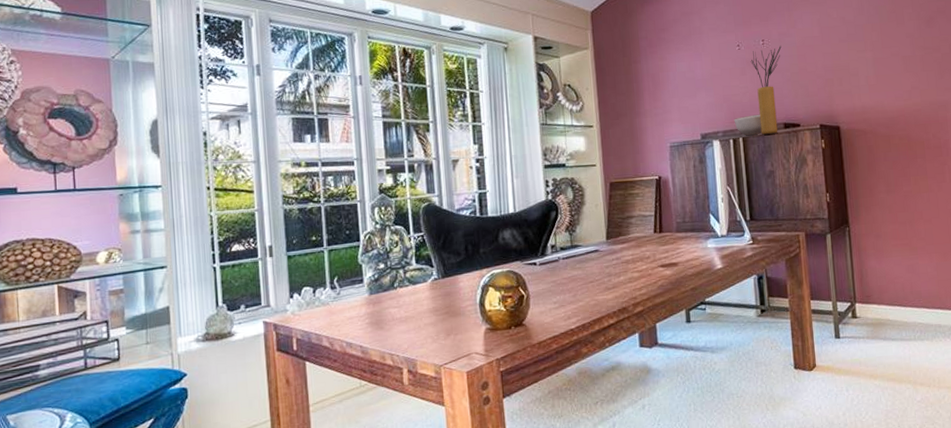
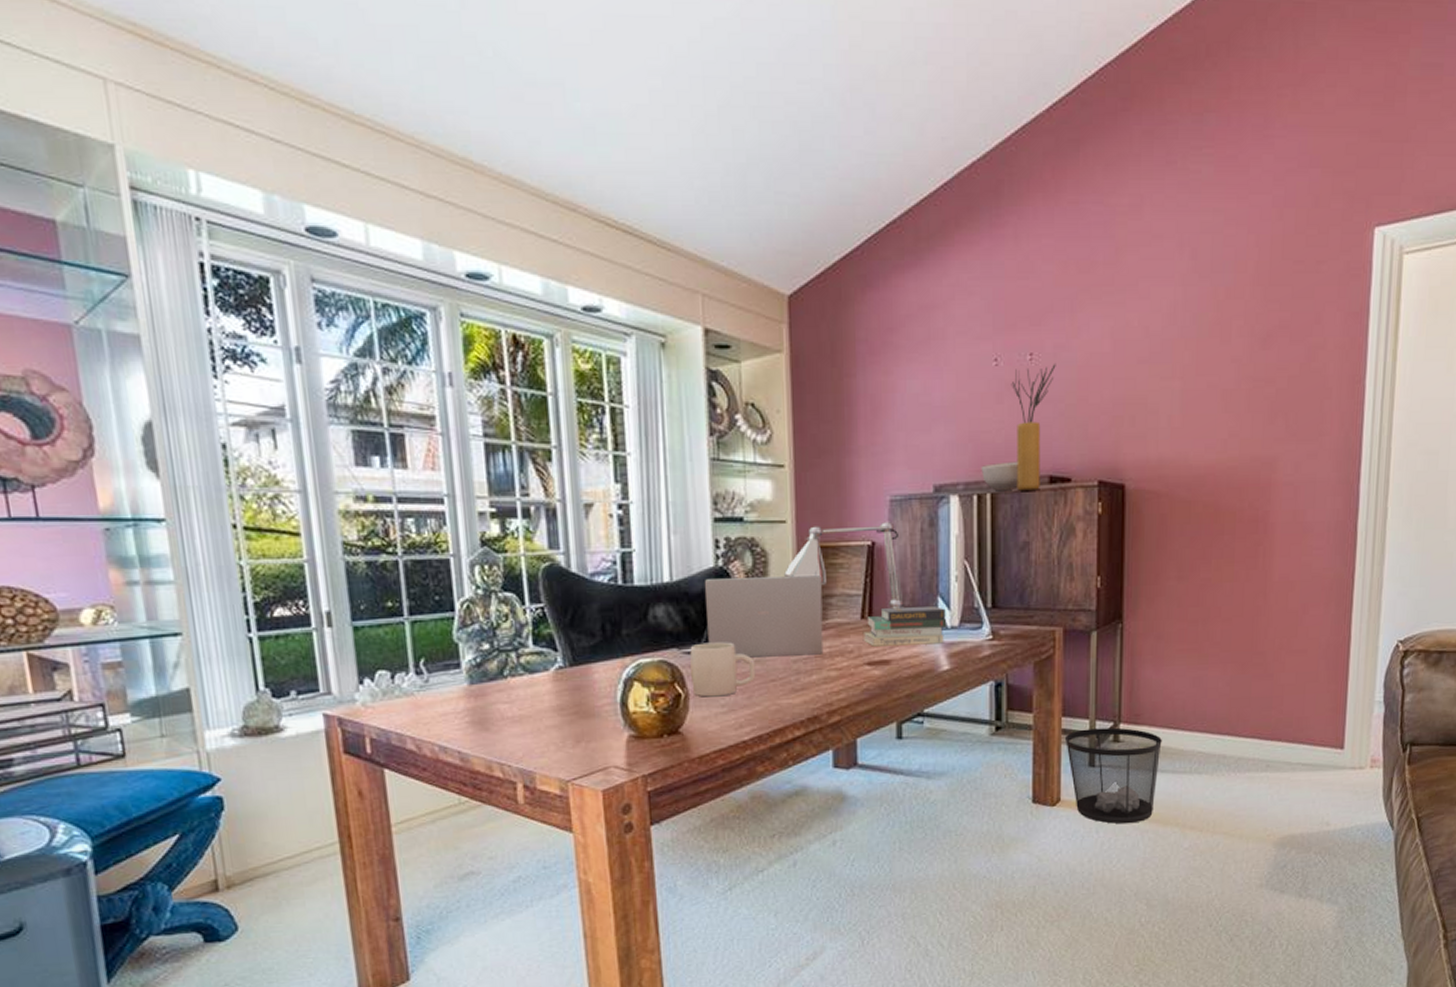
mug: none [529,254,579,297] -> present [689,642,756,697]
laptop: none [539,203,628,266] -> present [705,575,824,658]
desk lamp: none [595,162,685,239] -> present [783,522,904,627]
books: none [656,221,718,253] -> present [862,606,947,647]
waste bin: none [814,306,890,383] -> present [1064,727,1162,824]

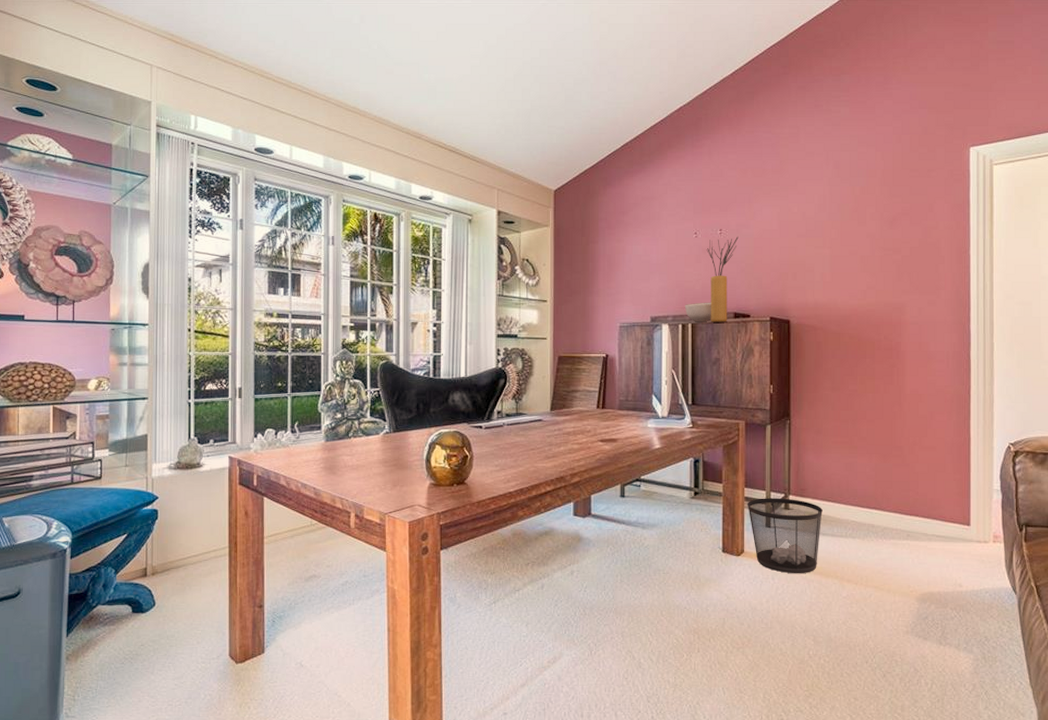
mug: present [689,642,756,697] -> none [475,420,521,459]
laptop: present [705,575,824,658] -> none [489,376,570,433]
desk lamp: present [783,522,904,627] -> none [543,341,628,414]
books: present [862,606,947,647] -> none [597,402,659,429]

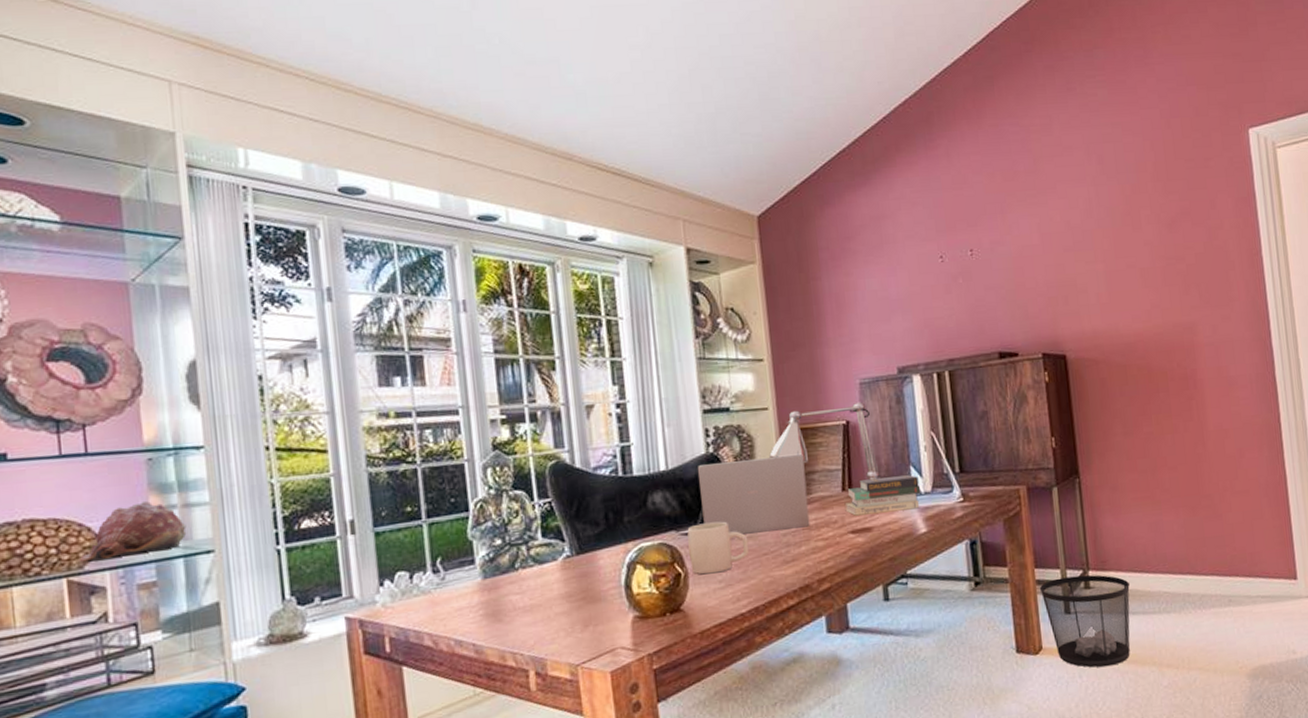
seashell: none [61,359,132,396] -> present [78,501,186,563]
mug: none [475,420,521,459] -> present [687,521,750,575]
laptop: none [489,376,570,433] -> present [698,454,810,535]
desk lamp: none [543,341,628,414] -> present [768,402,880,498]
books: none [597,402,659,429] -> present [844,475,921,516]
bowl: present [684,302,711,322] -> none [937,341,972,369]
vase: present [706,236,739,323] -> none [956,257,994,367]

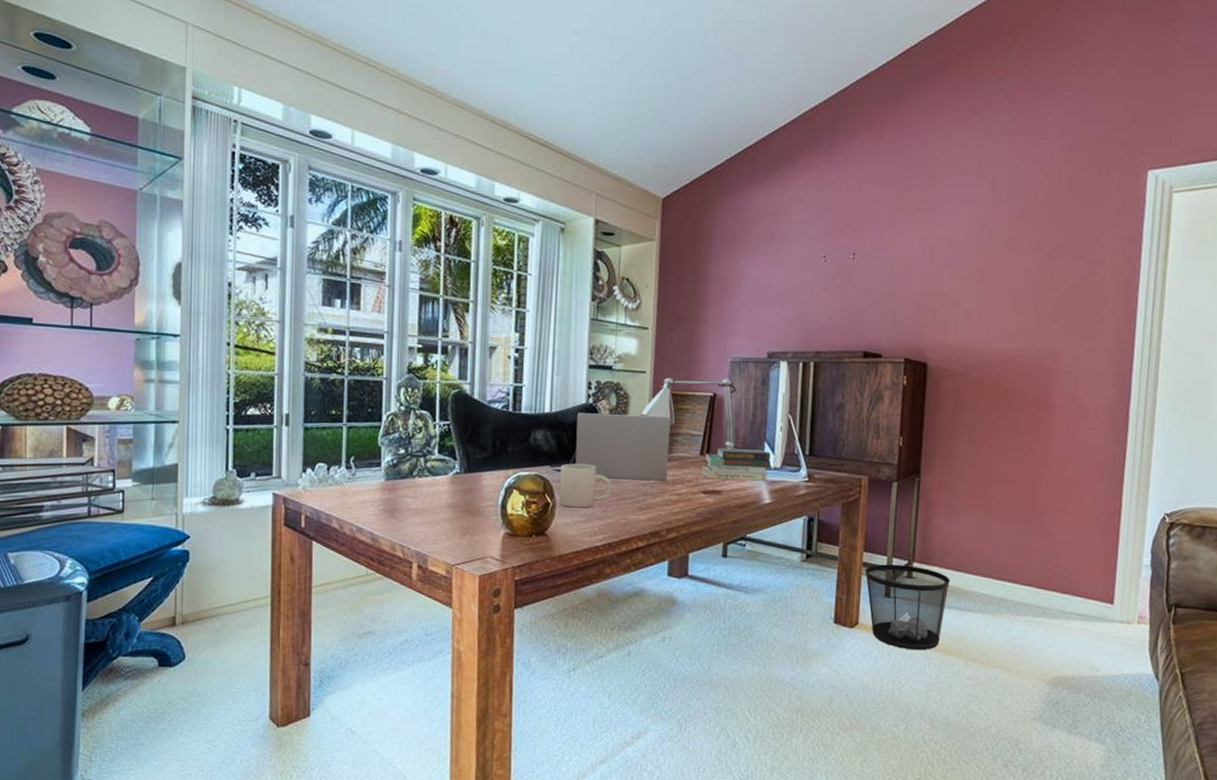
seashell: present [78,501,186,563] -> none [77,373,160,416]

